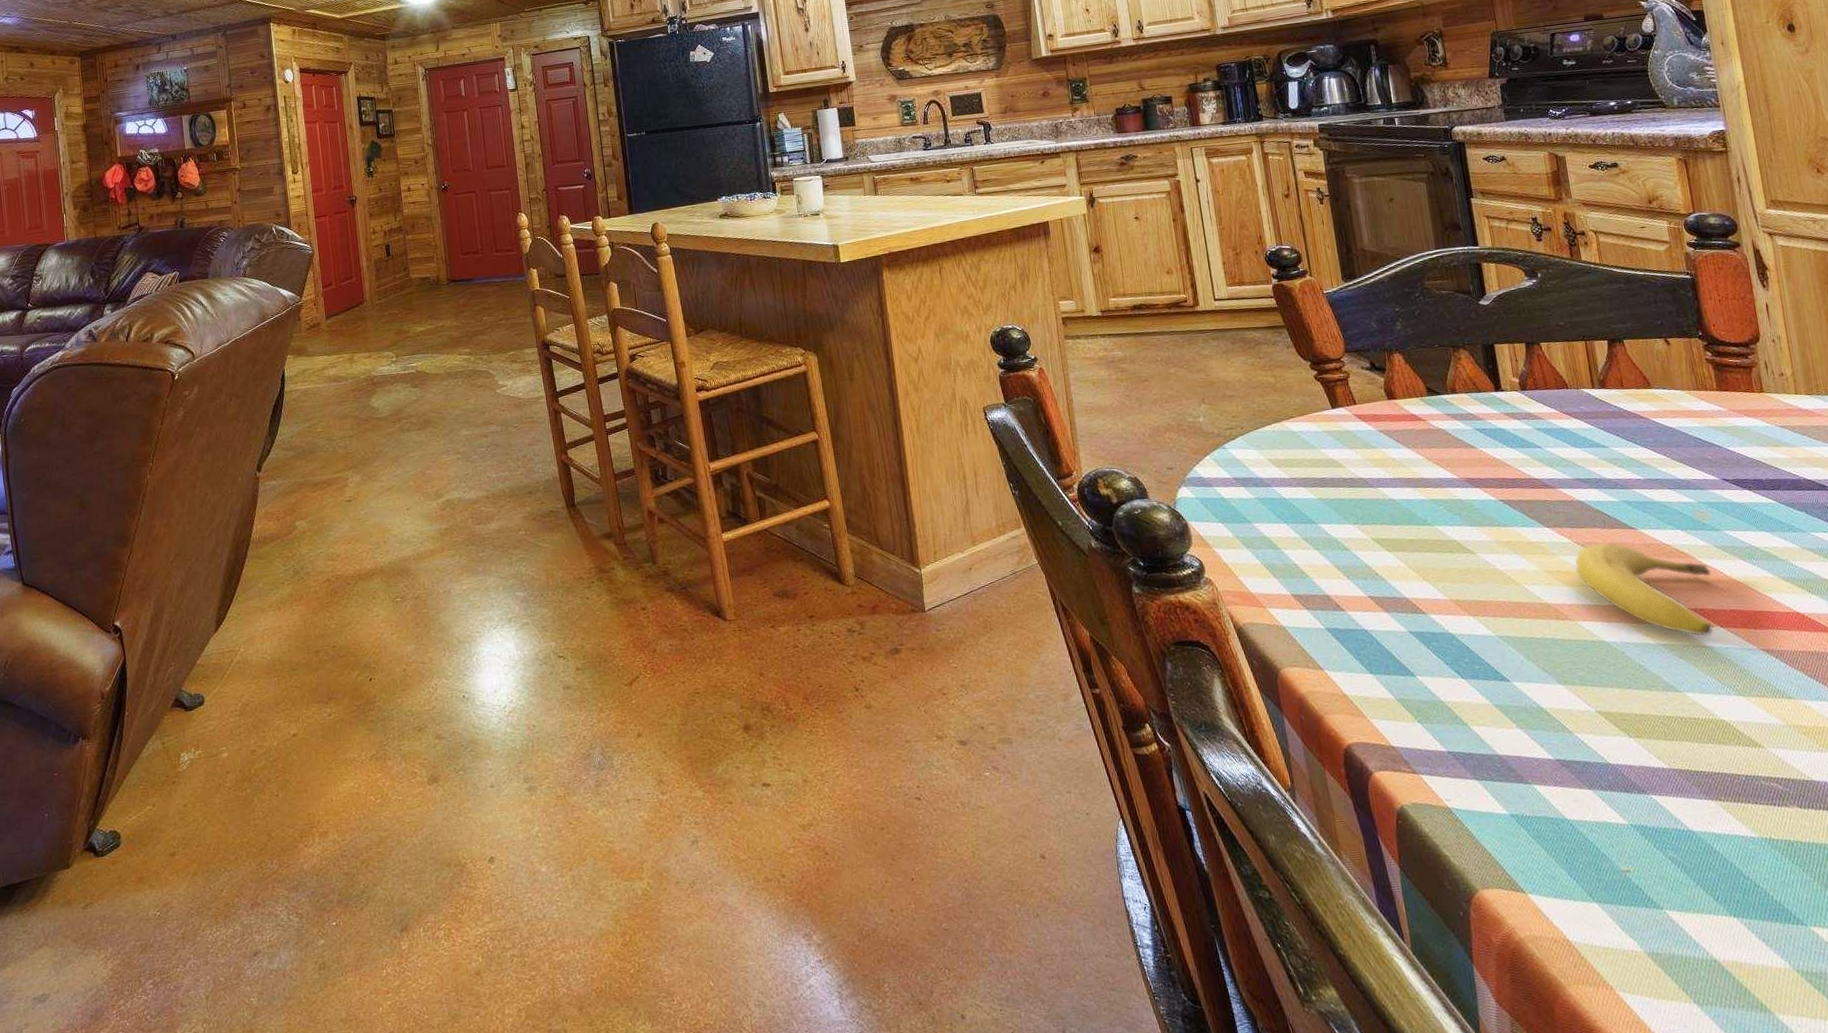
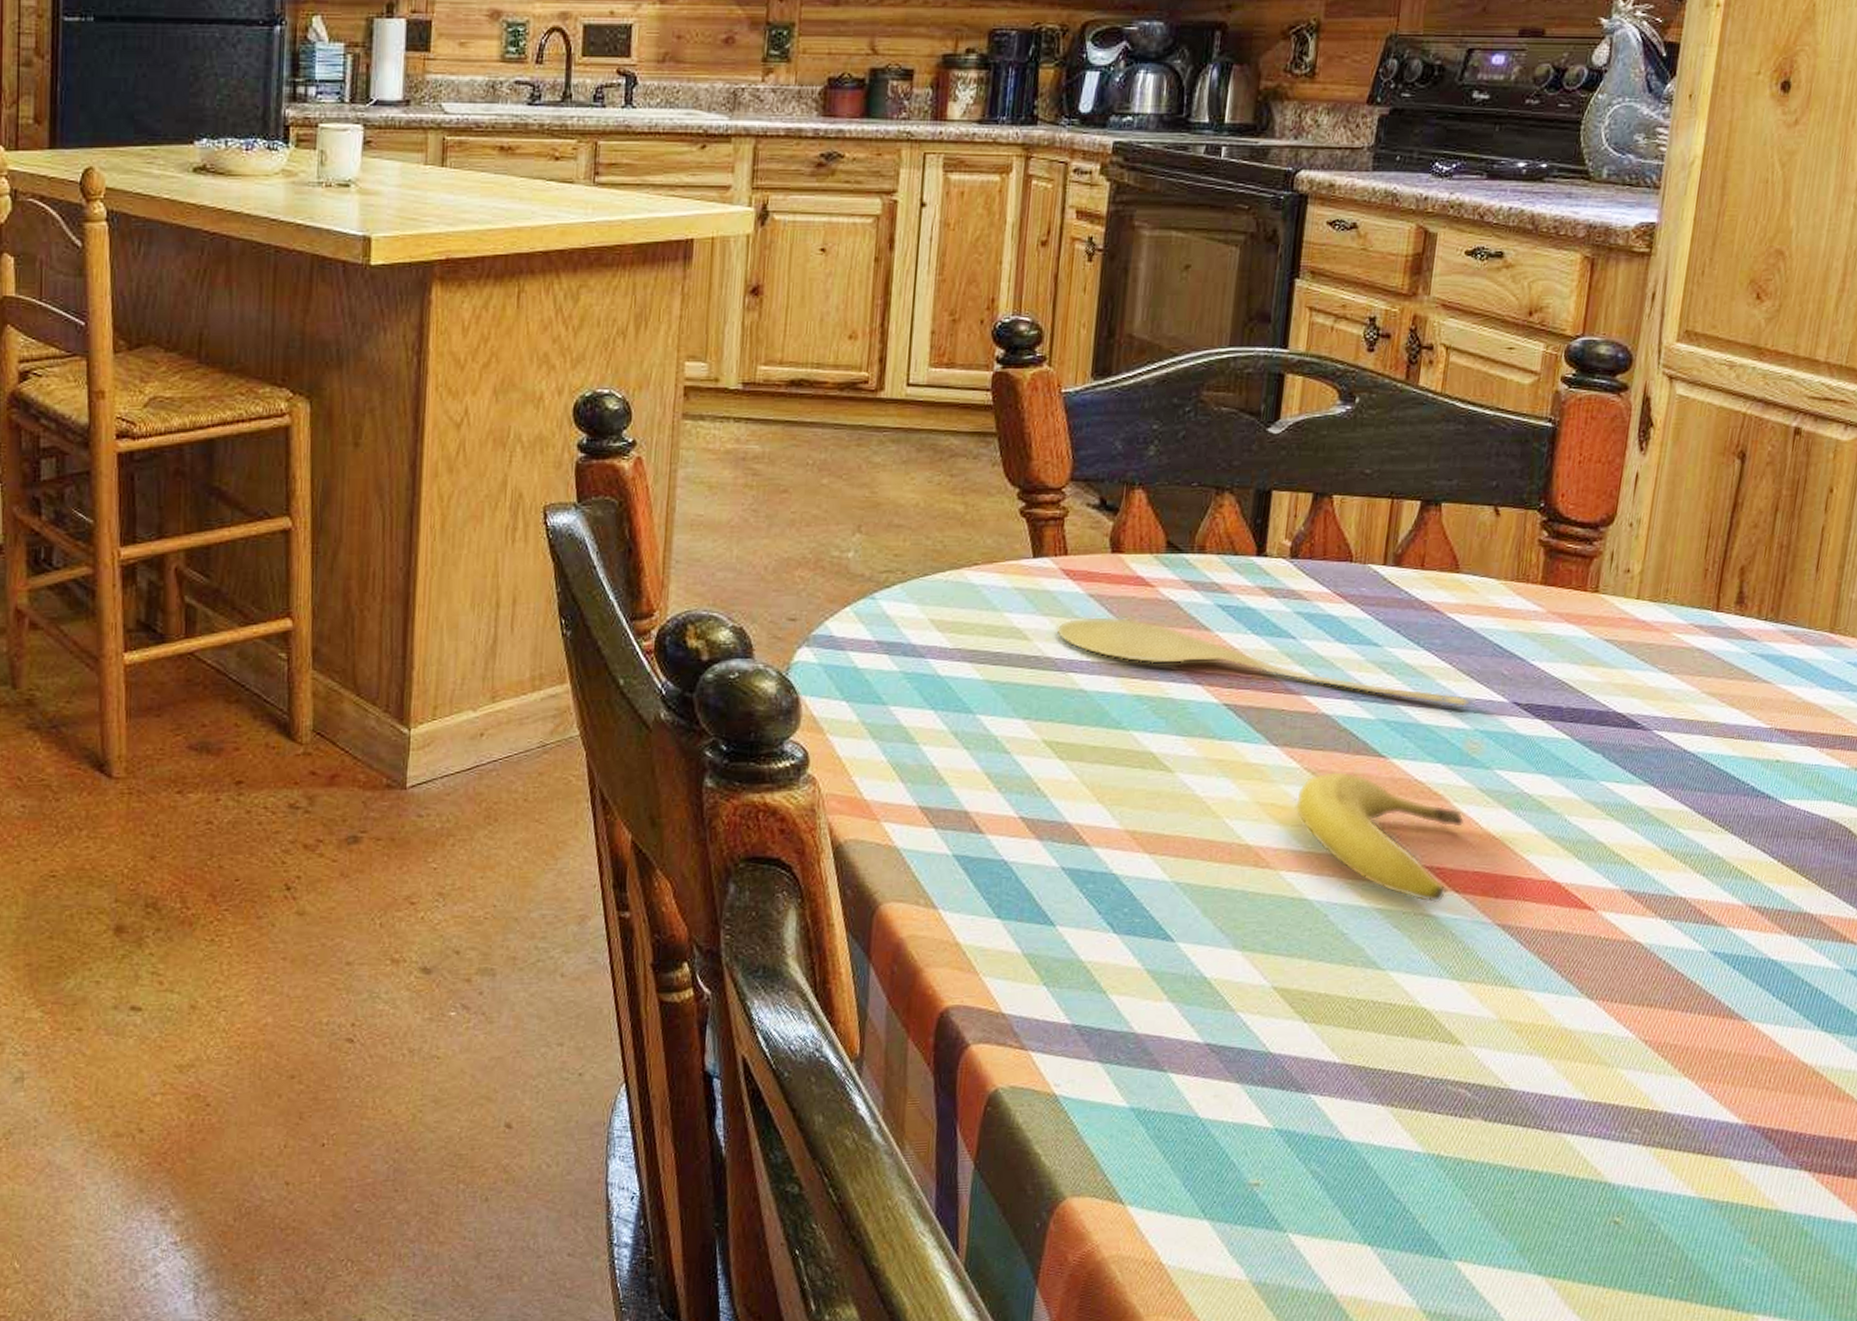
spoon: none [1362,444,1688,487] -> present [1056,616,1469,708]

